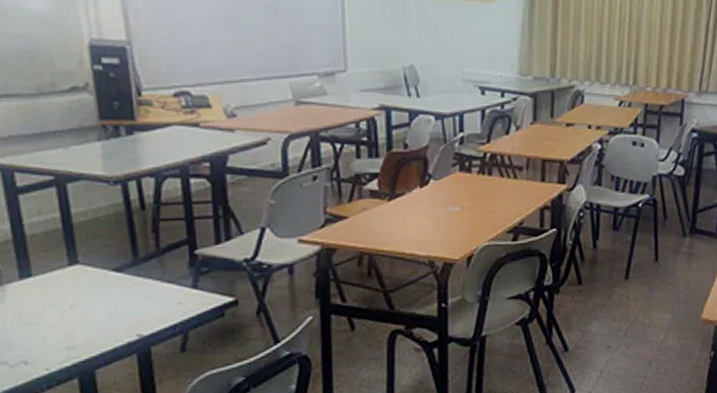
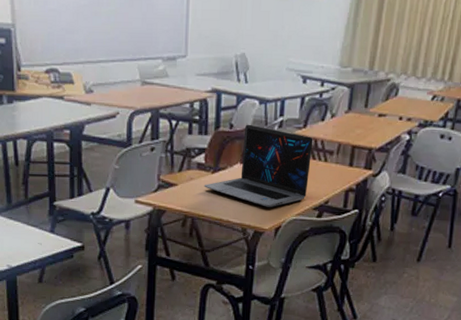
laptop: none [379,142,500,236] -> present [204,124,313,208]

